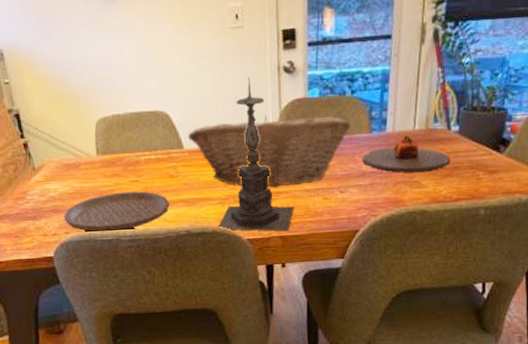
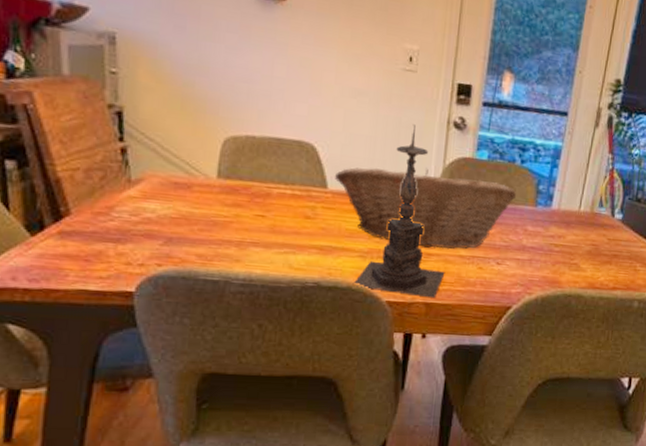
plate: present [64,191,170,232] -> none [159,225,301,272]
plate: present [362,135,450,172] -> none [524,215,611,255]

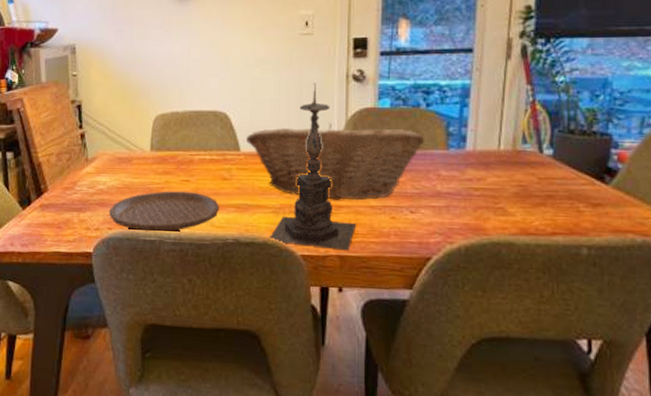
plate: none [159,225,301,272] -> present [109,191,220,232]

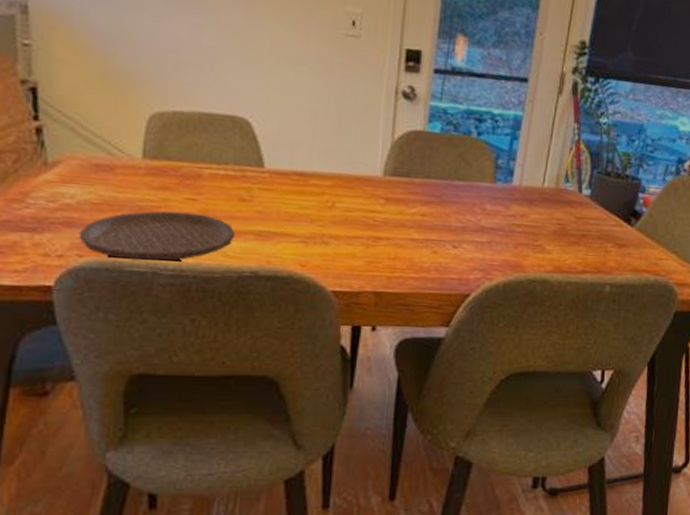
fruit basket: present [245,122,425,201] -> none [271,142,474,232]
candle holder: present [268,83,357,251] -> none [294,95,396,287]

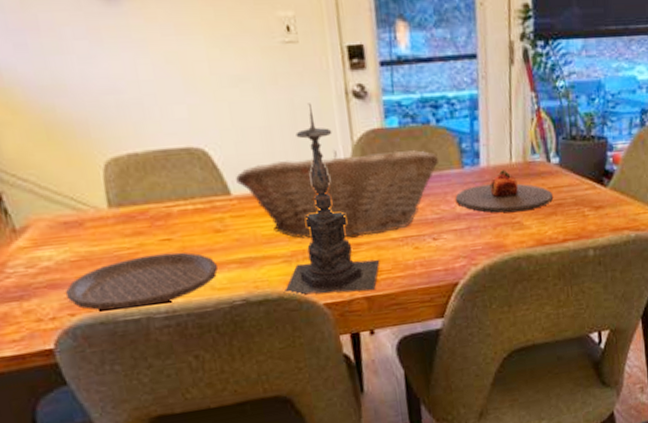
fruit basket: none [271,142,474,232] -> present [235,149,440,239]
candle holder: none [294,95,396,287] -> present [283,103,380,296]
plate: none [482,192,579,235] -> present [455,169,553,213]

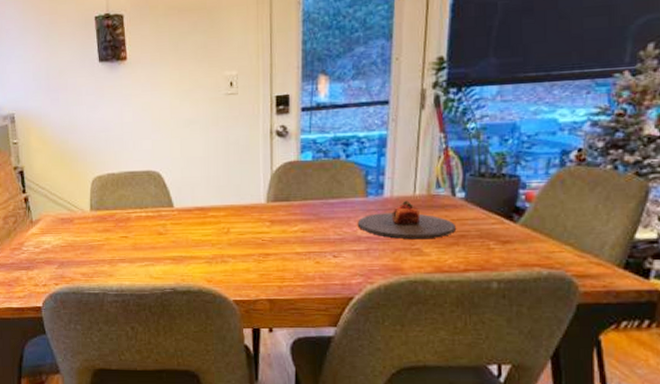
plate: present [66,252,219,311] -> none [55,247,157,285]
fruit basket: present [235,149,440,239] -> none [178,176,346,249]
candle holder: present [283,103,380,296] -> none [203,140,284,295]

